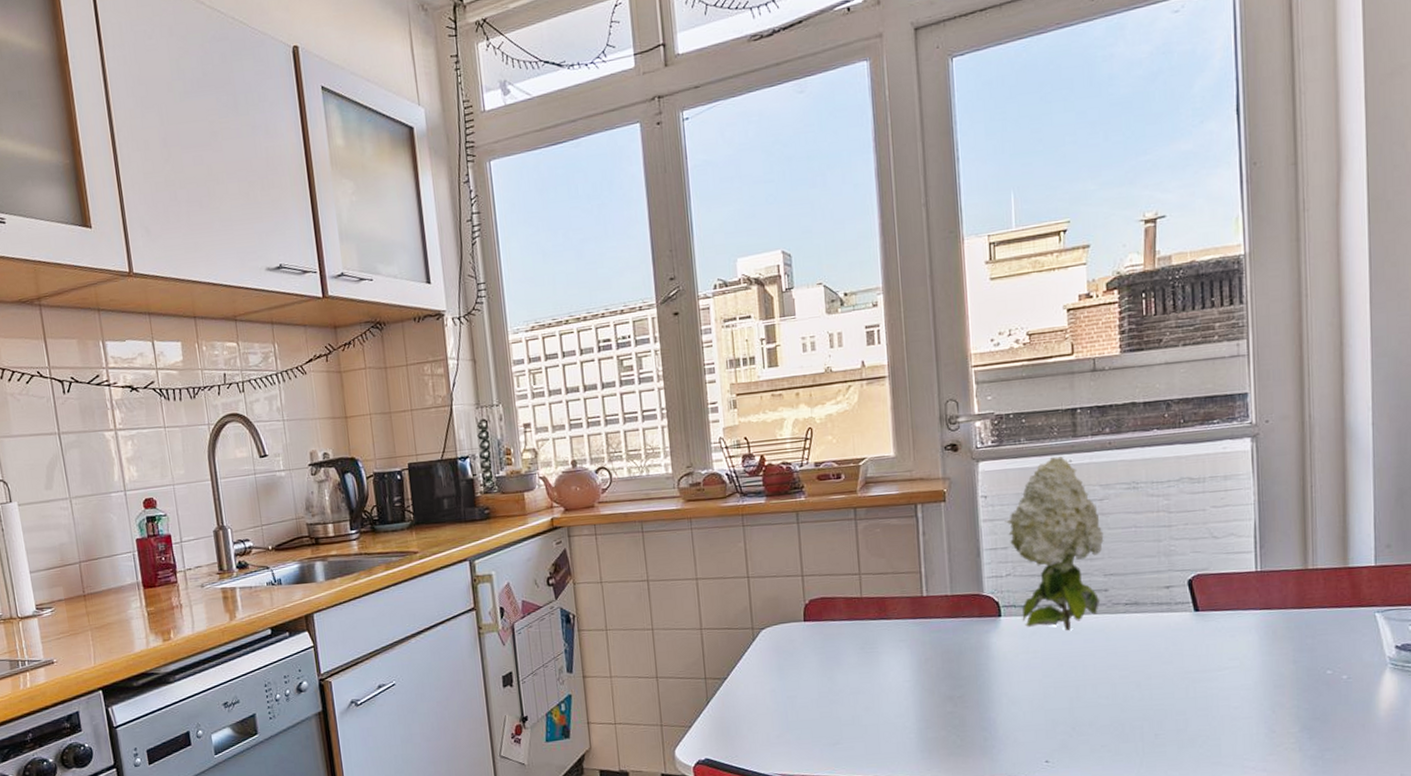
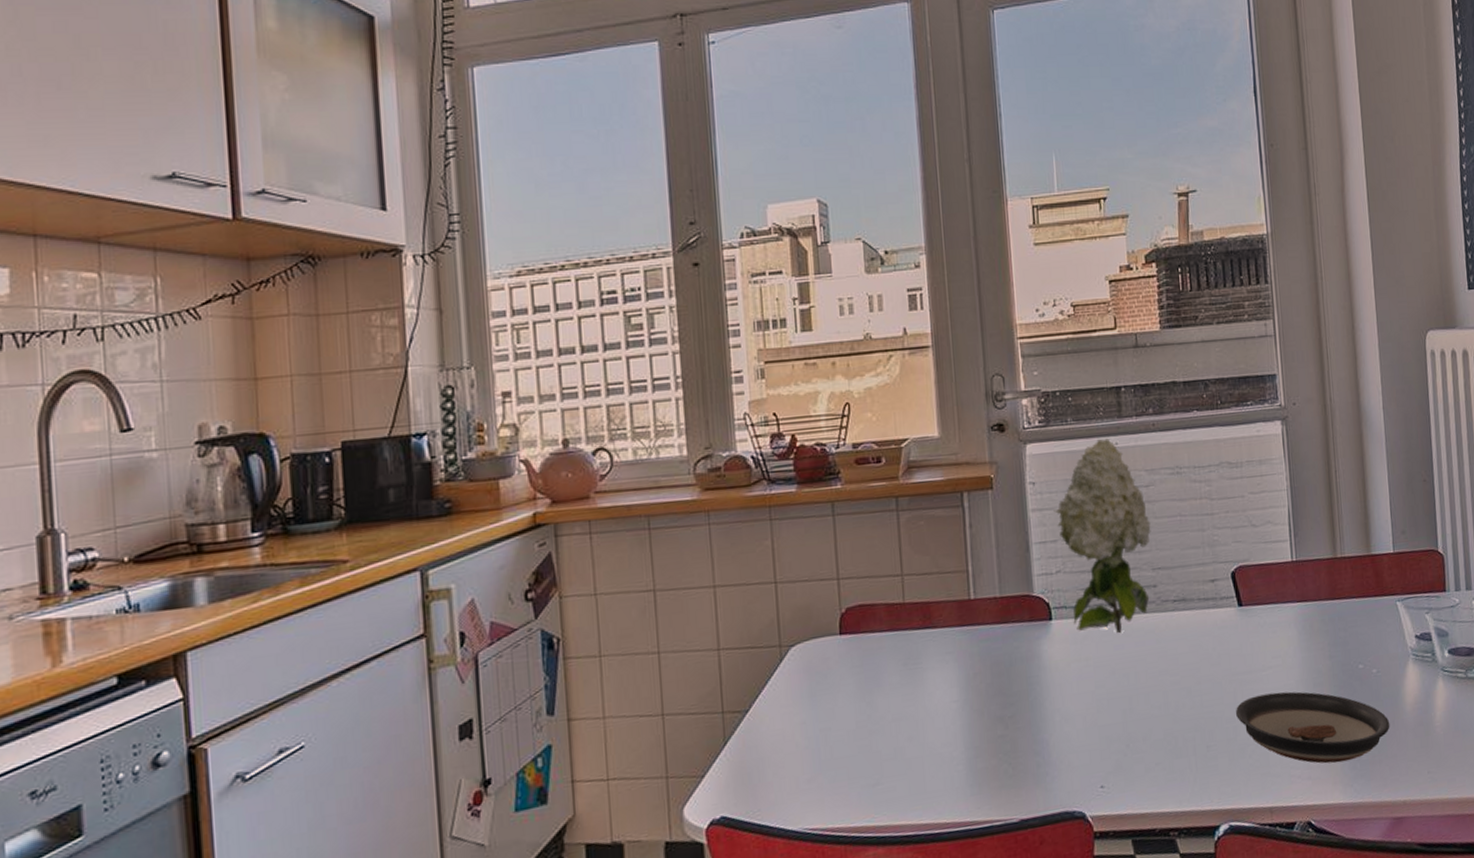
saucer: none [1187,690,1360,759] -> present [1236,691,1390,764]

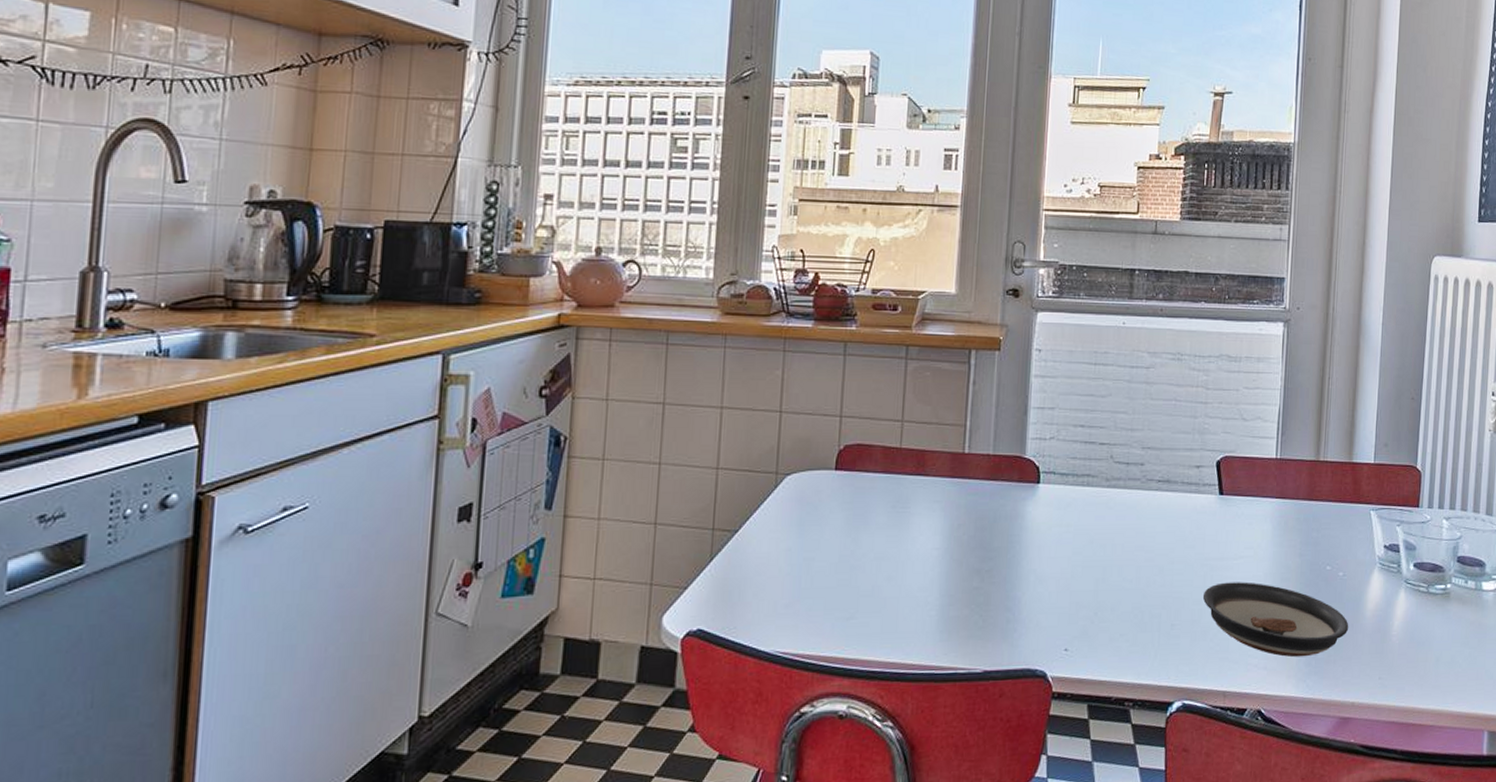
flower: present [1053,438,1151,634] -> none [1055,317,1146,505]

